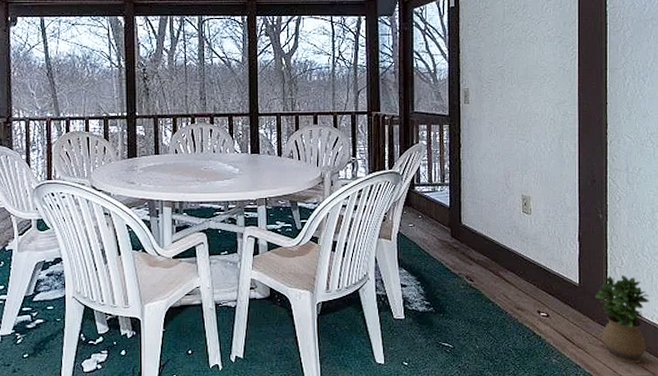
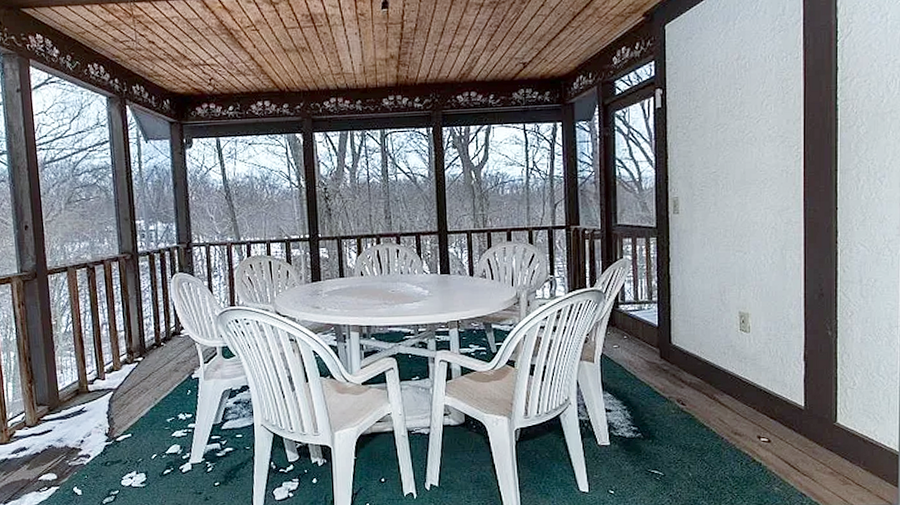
potted plant: present [595,275,649,364] -> none [823,396,885,493]

